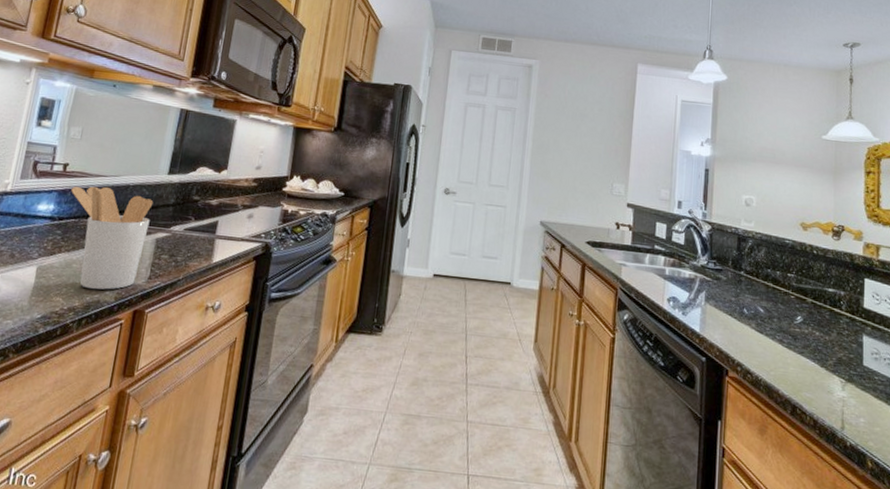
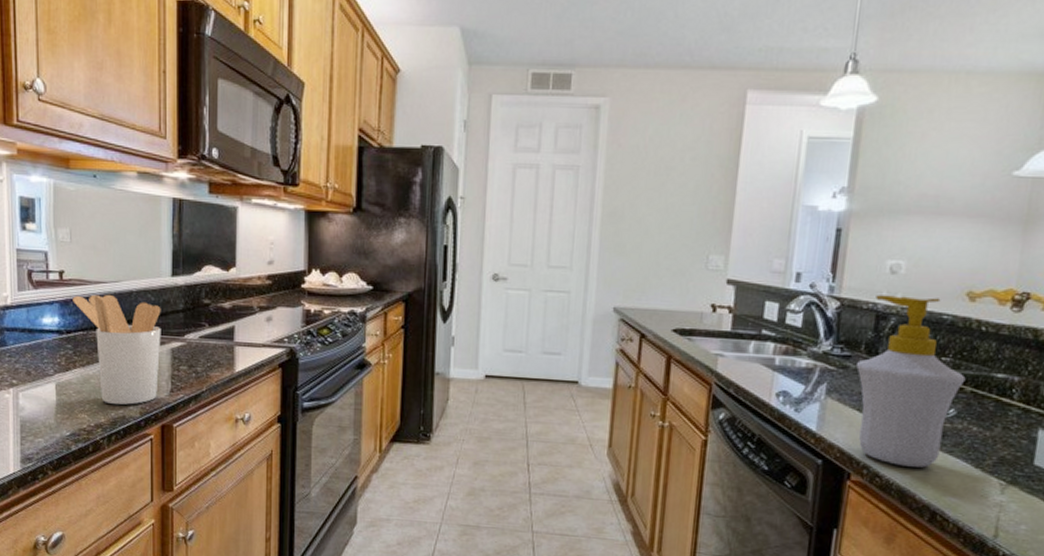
soap bottle: none [726,221,807,366] -> present [855,295,966,468]

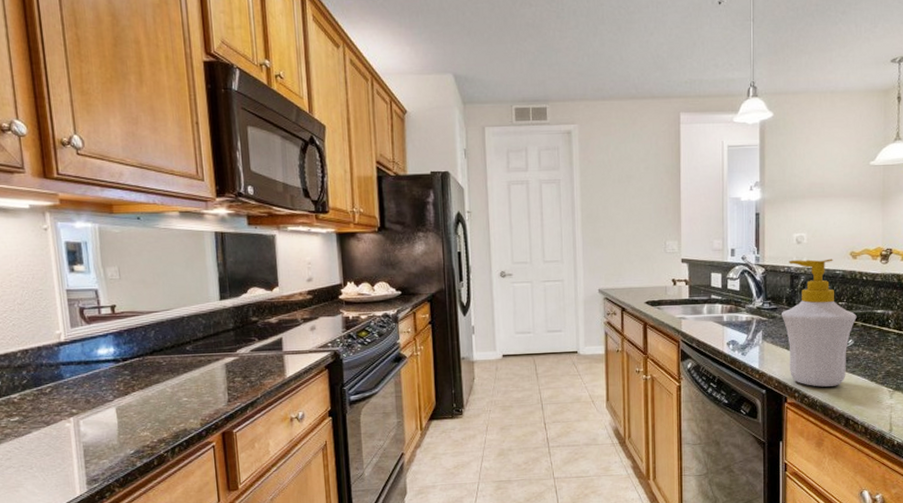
utensil holder: present [72,294,161,405] -> none [126,322,216,420]

